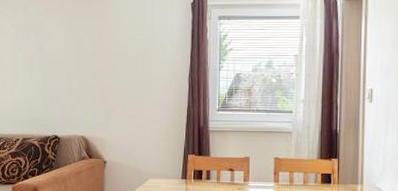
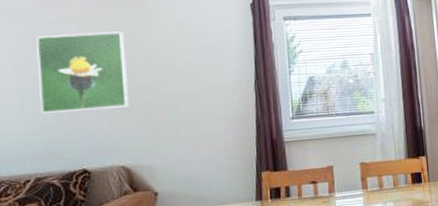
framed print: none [28,24,90,88] -> present [37,31,128,113]

